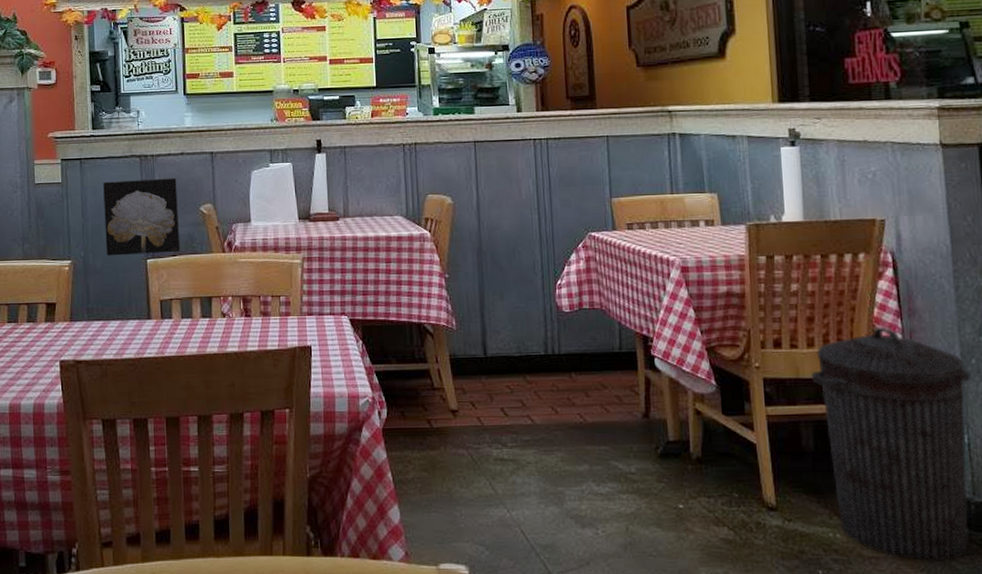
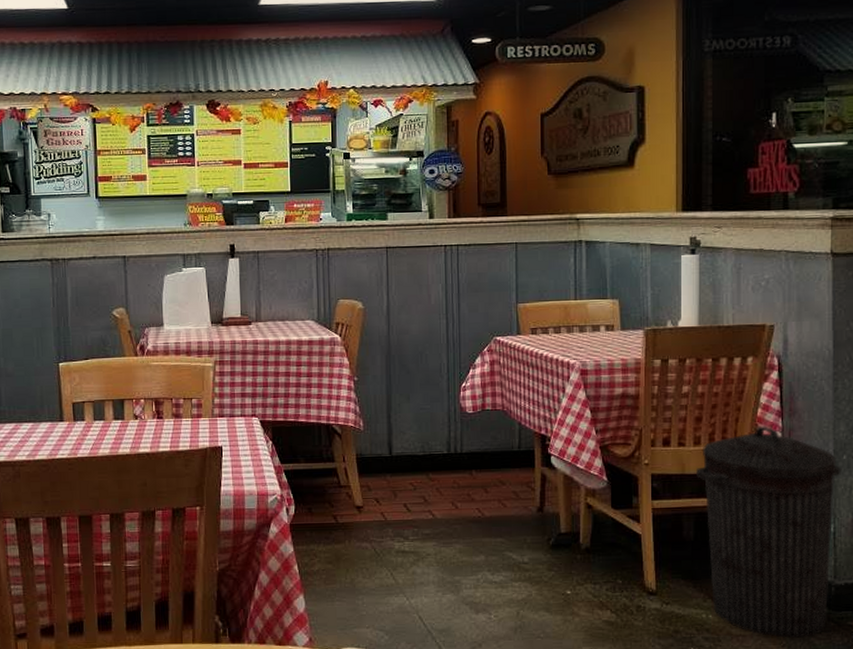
wall art: present [103,177,181,256] -> none [14,281,93,360]

